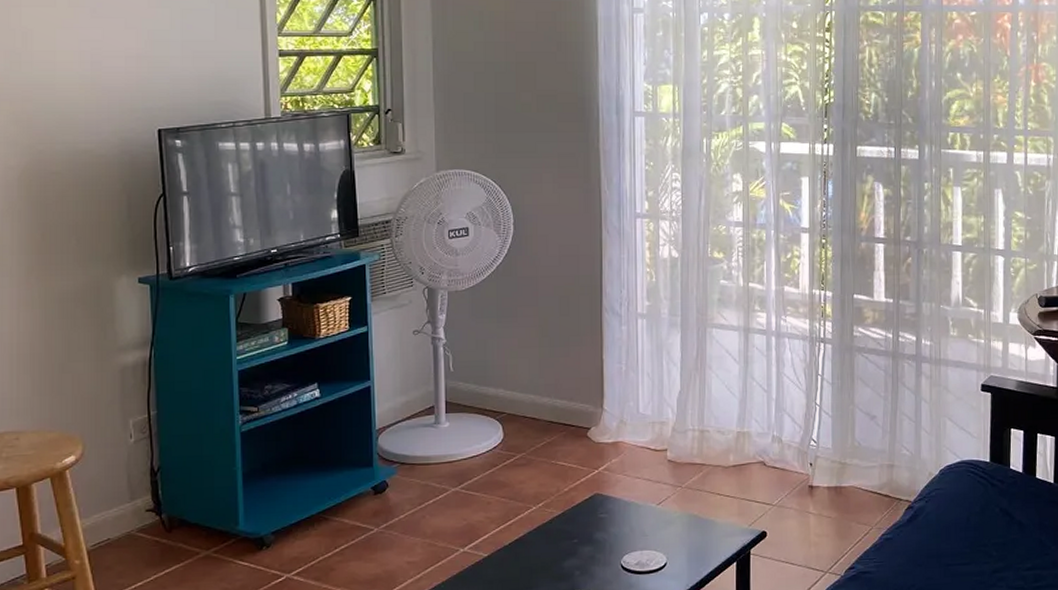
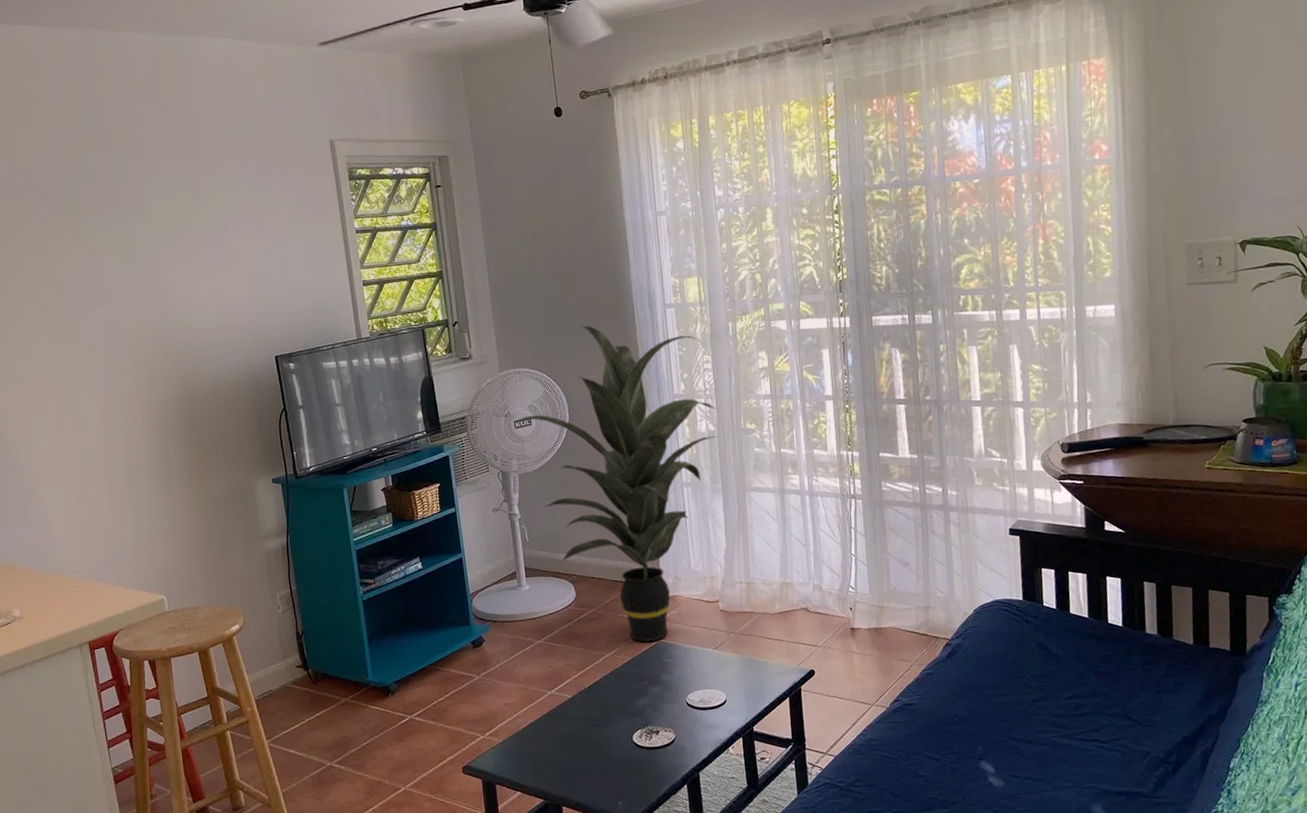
indoor plant: none [447,128,683,494] -> present [513,326,718,642]

